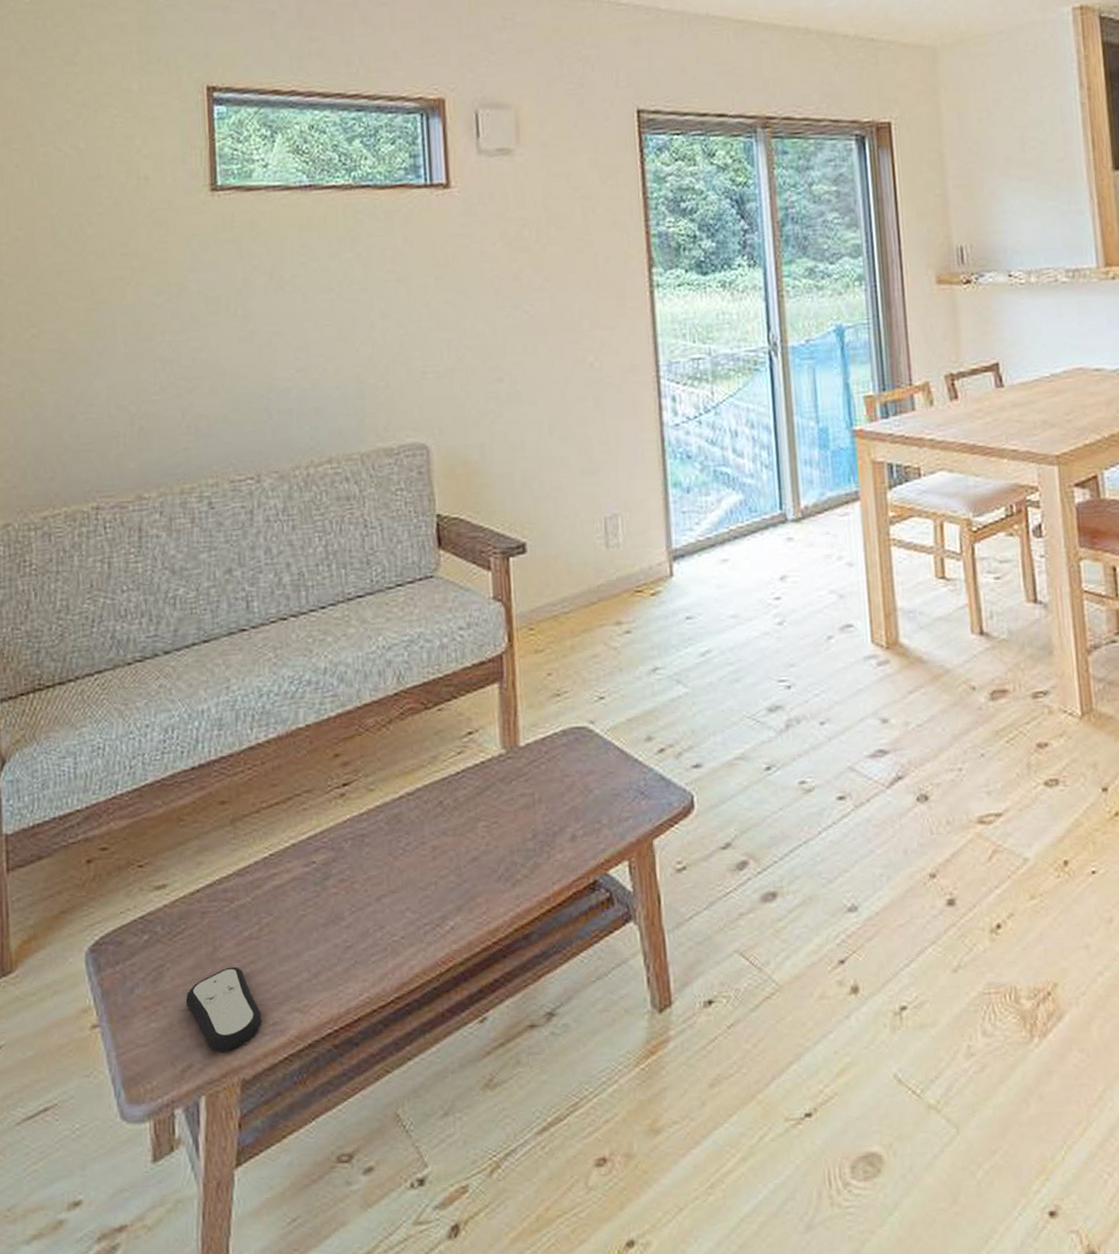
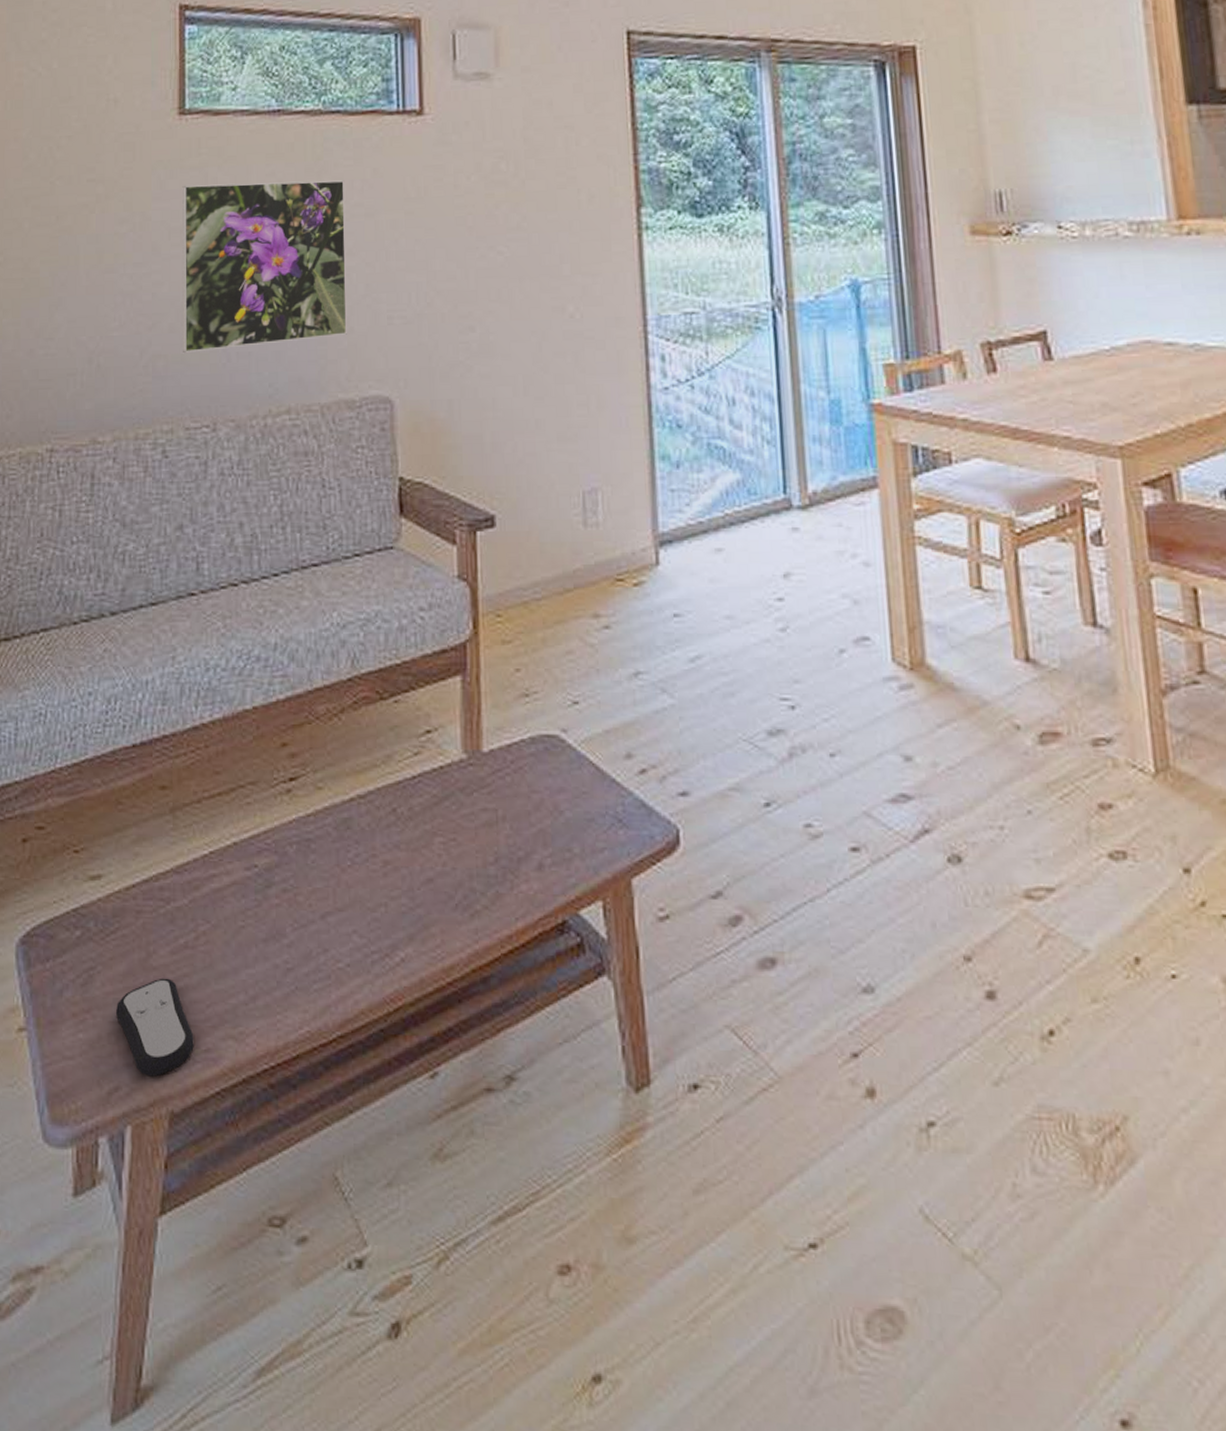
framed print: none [217,249,383,412] -> present [181,180,347,352]

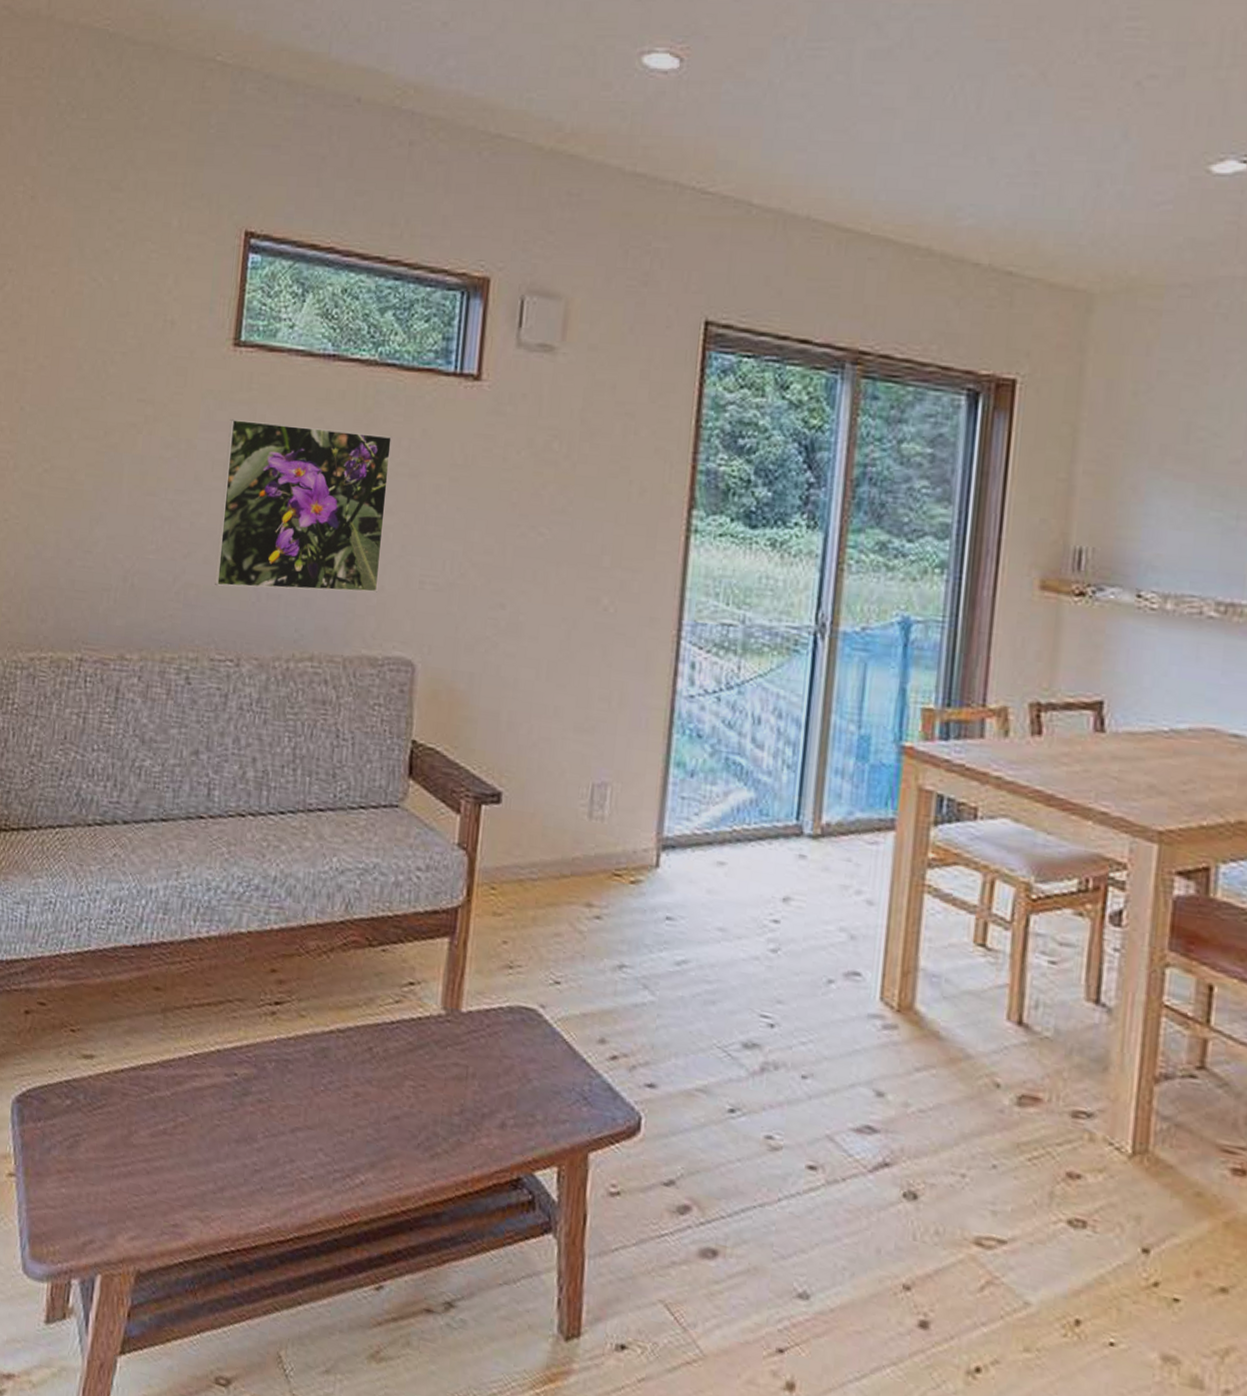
remote control: present [115,977,194,1077] -> none [95,1155,165,1239]

